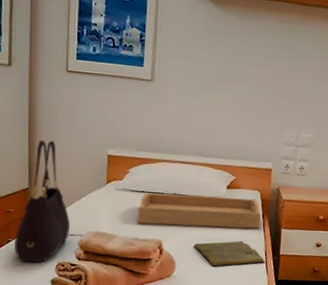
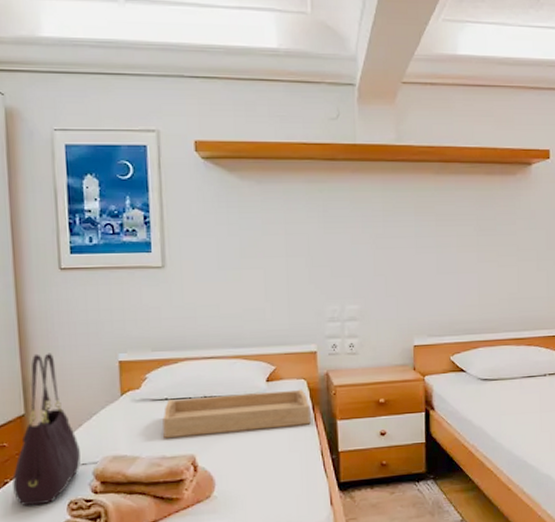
book: present [193,241,265,267] -> none [234,442,322,478]

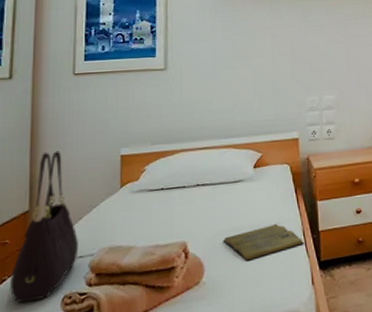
serving tray: present [162,389,311,438] -> none [158,173,293,227]
book: none [234,442,322,478] -> present [223,224,304,261]

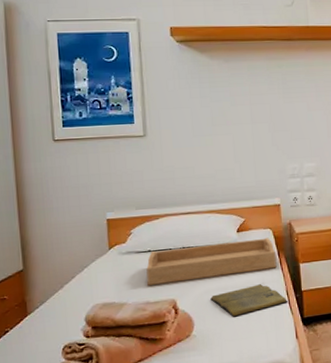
handbag: present [10,150,78,304] -> none [12,214,74,352]
serving tray: none [158,173,293,227] -> present [146,237,277,285]

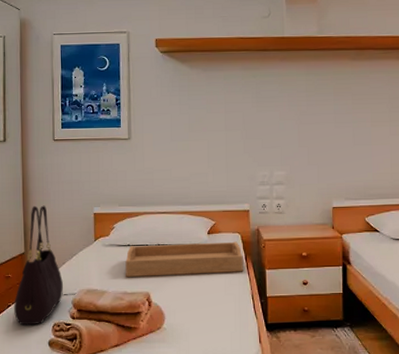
handbag: none [12,214,74,352] -> present [14,205,63,326]
book: present [210,284,287,317] -> none [180,286,252,315]

